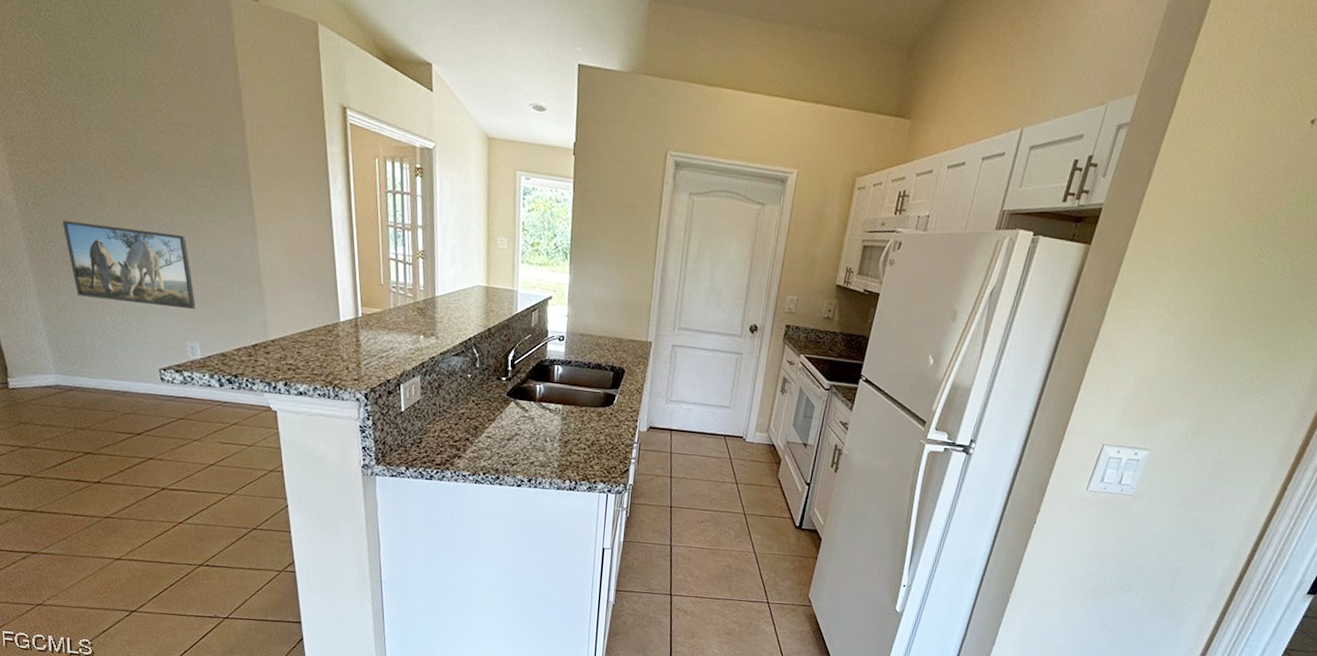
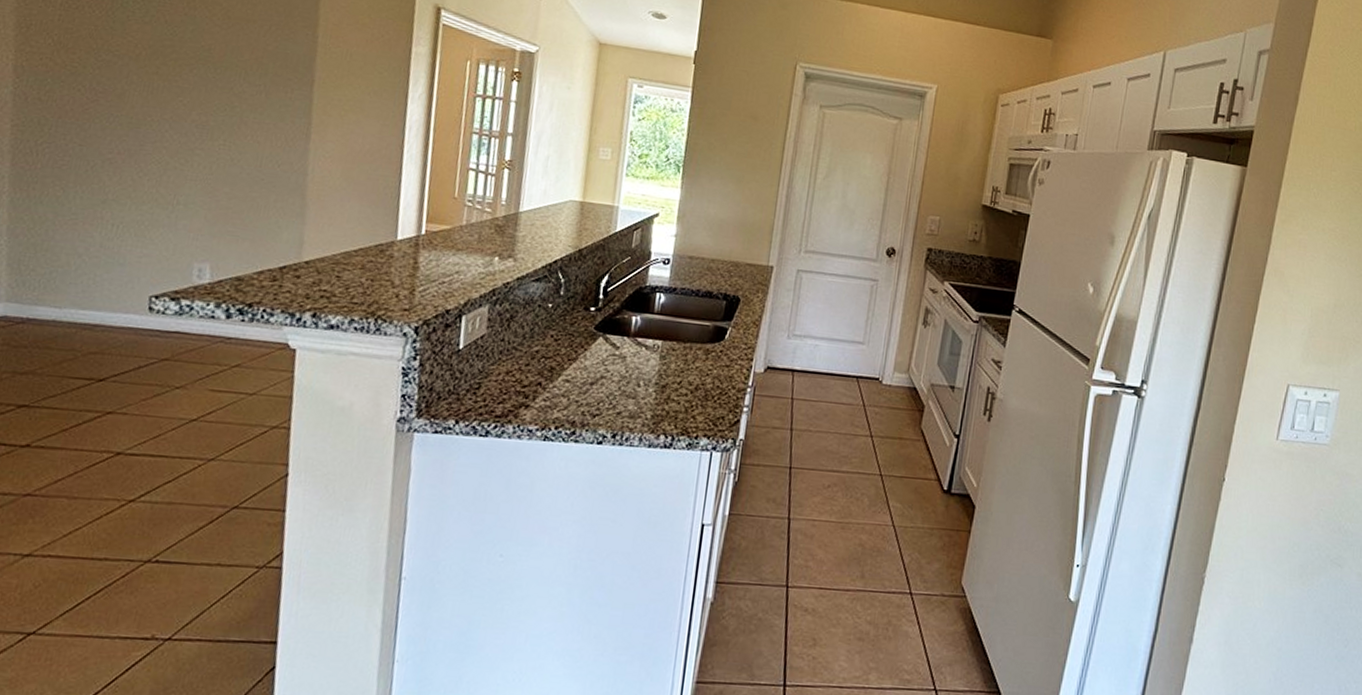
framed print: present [62,220,195,309] -> none [62,118,221,224]

